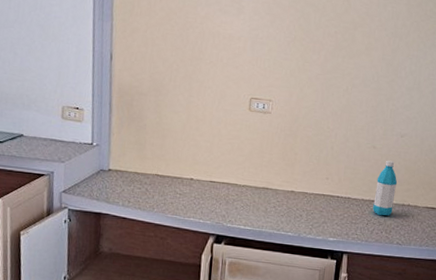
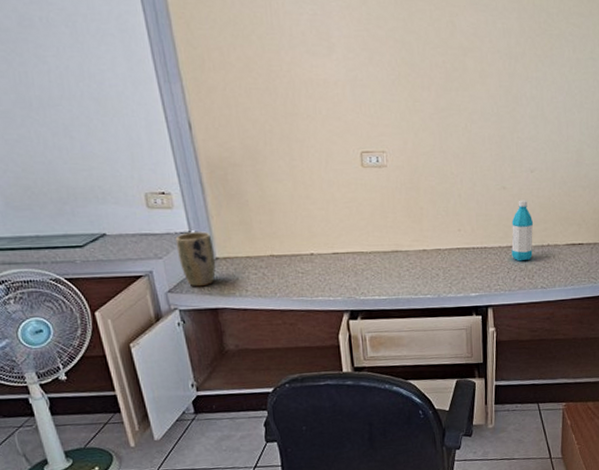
plant pot: none [77,144,109,192] -> present [175,231,216,287]

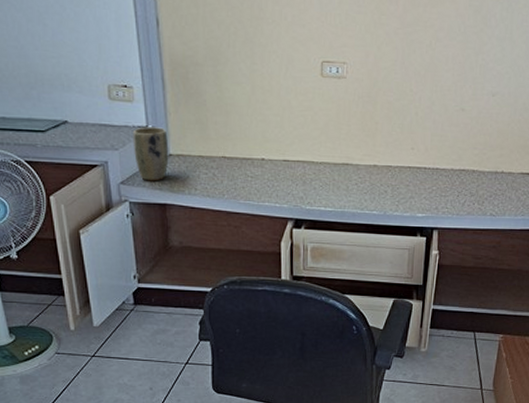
water bottle: present [511,200,534,262] -> none [463,123,490,186]

